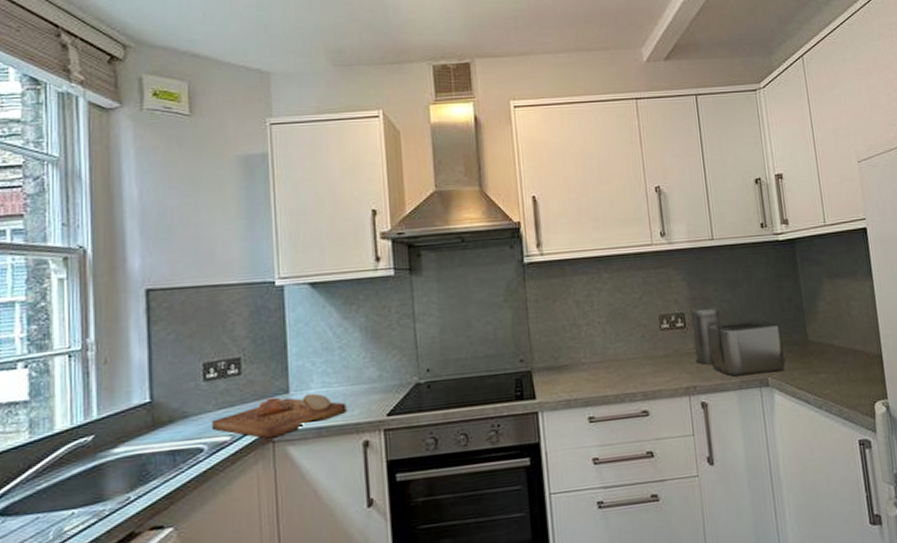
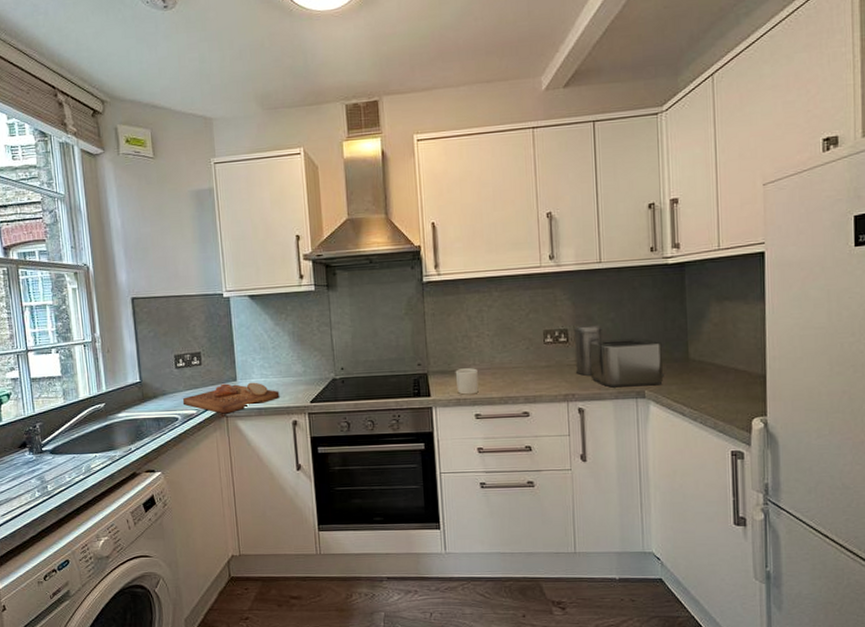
mug: none [563,362,591,395] -> present [455,368,479,395]

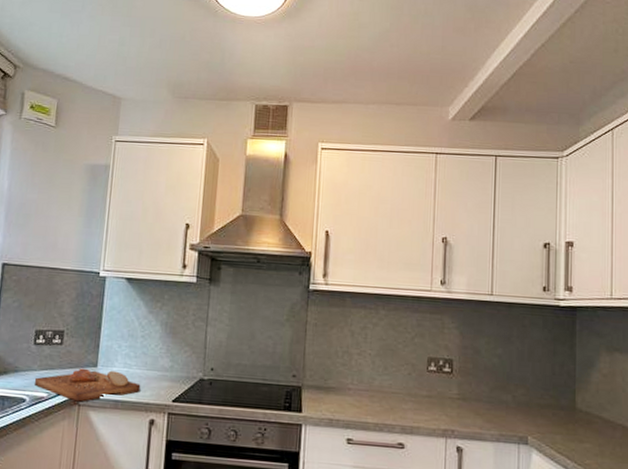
mug: present [455,368,479,395] -> none [330,386,356,416]
canister: present [573,324,603,376] -> none [458,356,488,412]
toaster: present [589,338,664,388] -> none [472,375,549,433]

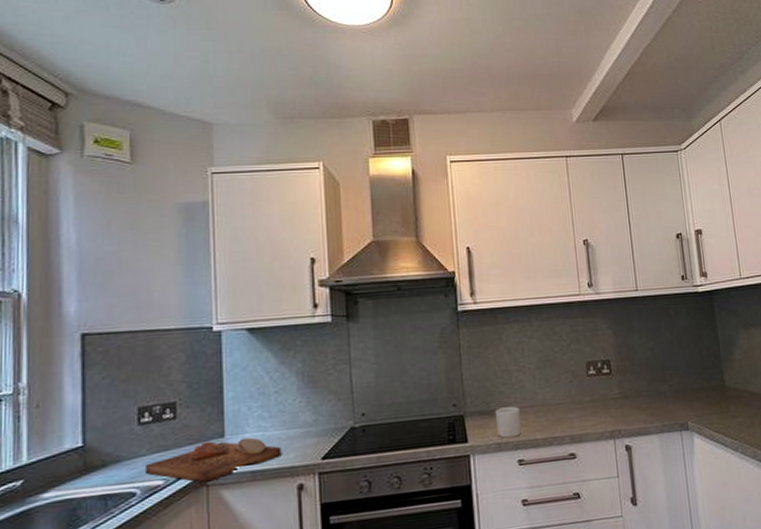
mug: none [330,386,356,416] -> present [494,406,521,438]

